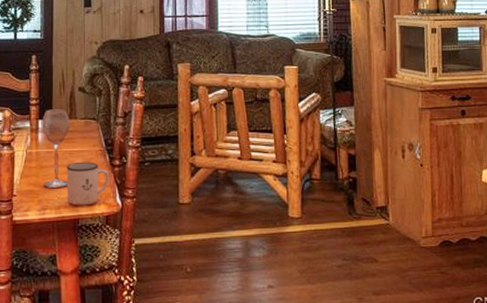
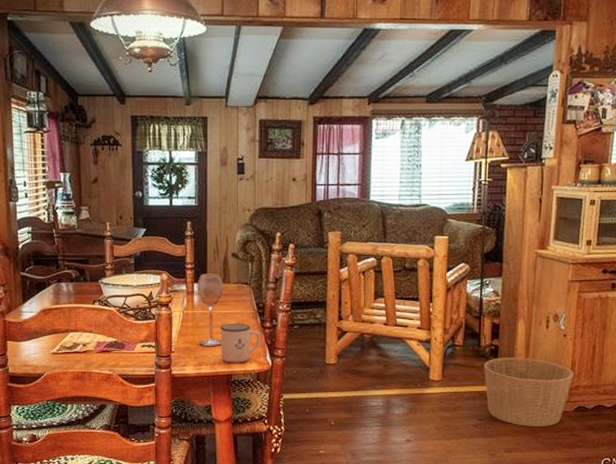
basket: none [343,190,435,265] -> present [483,358,574,427]

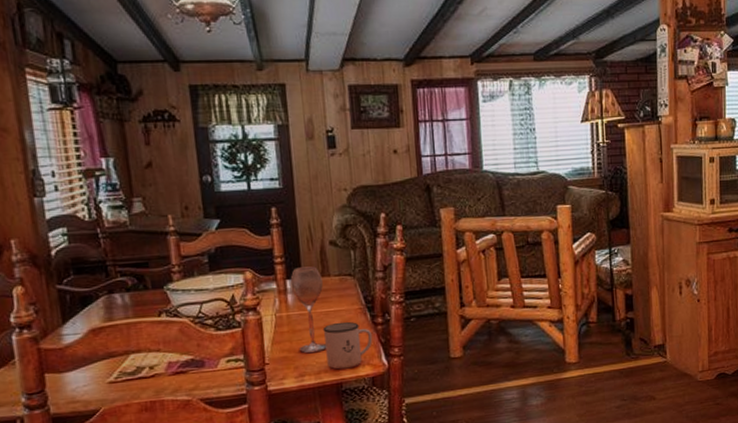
basket: present [483,358,574,427] -> none [620,327,712,402]

